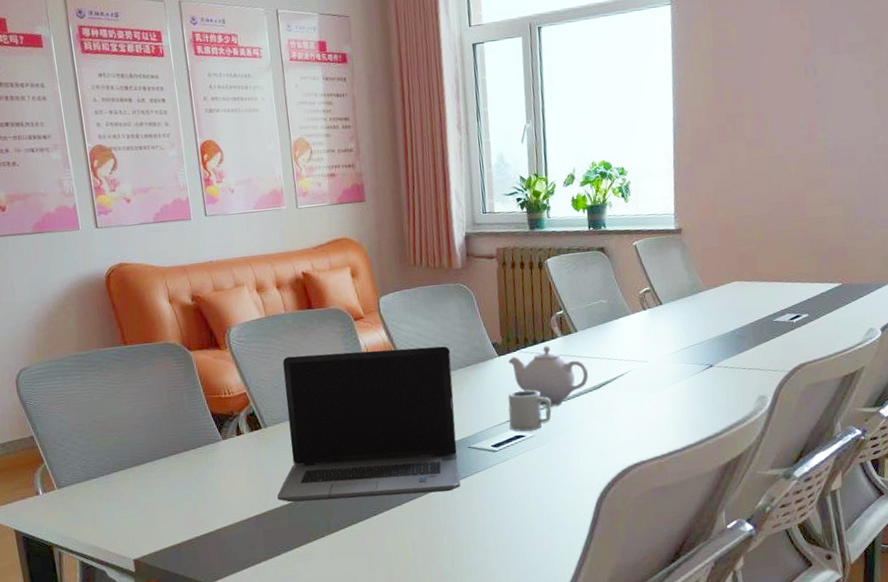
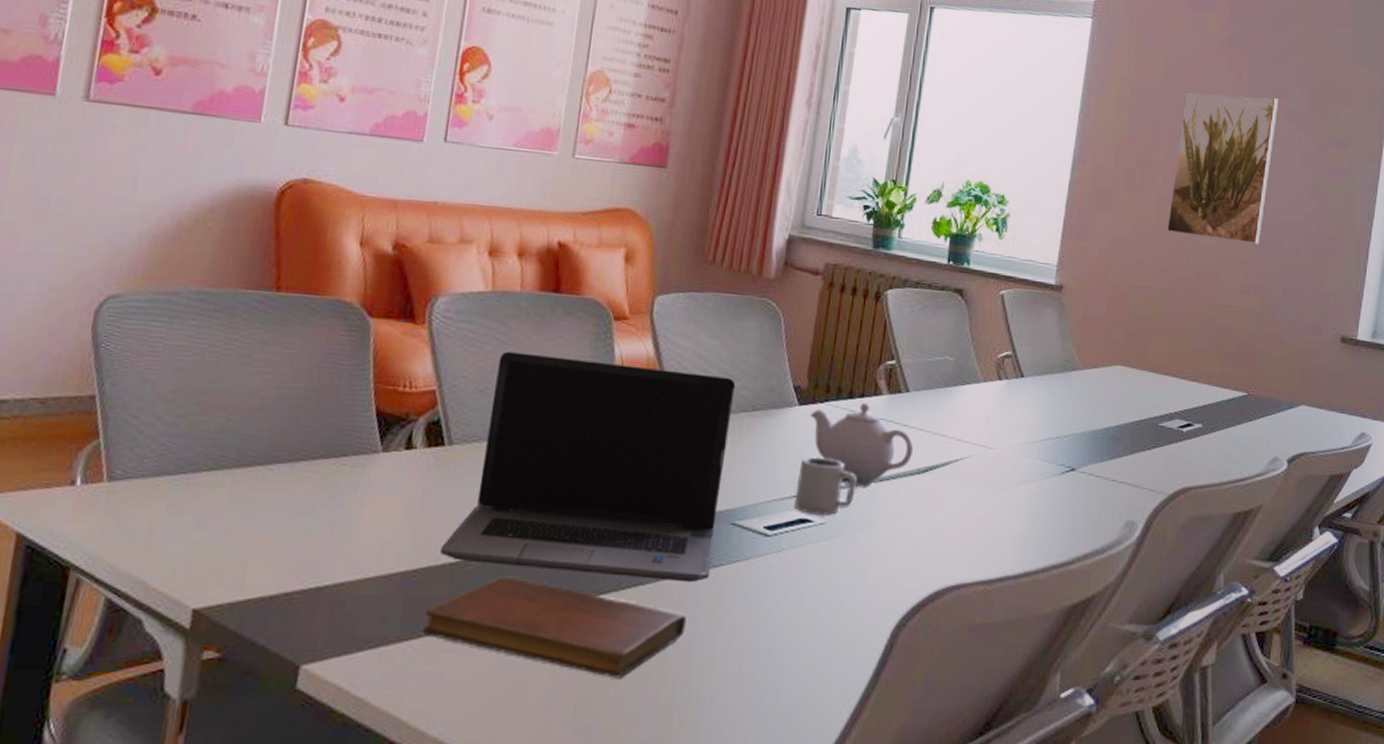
notebook: none [278,507,452,562] -> present [423,576,686,679]
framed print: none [757,37,839,169] -> present [1166,91,1278,245]

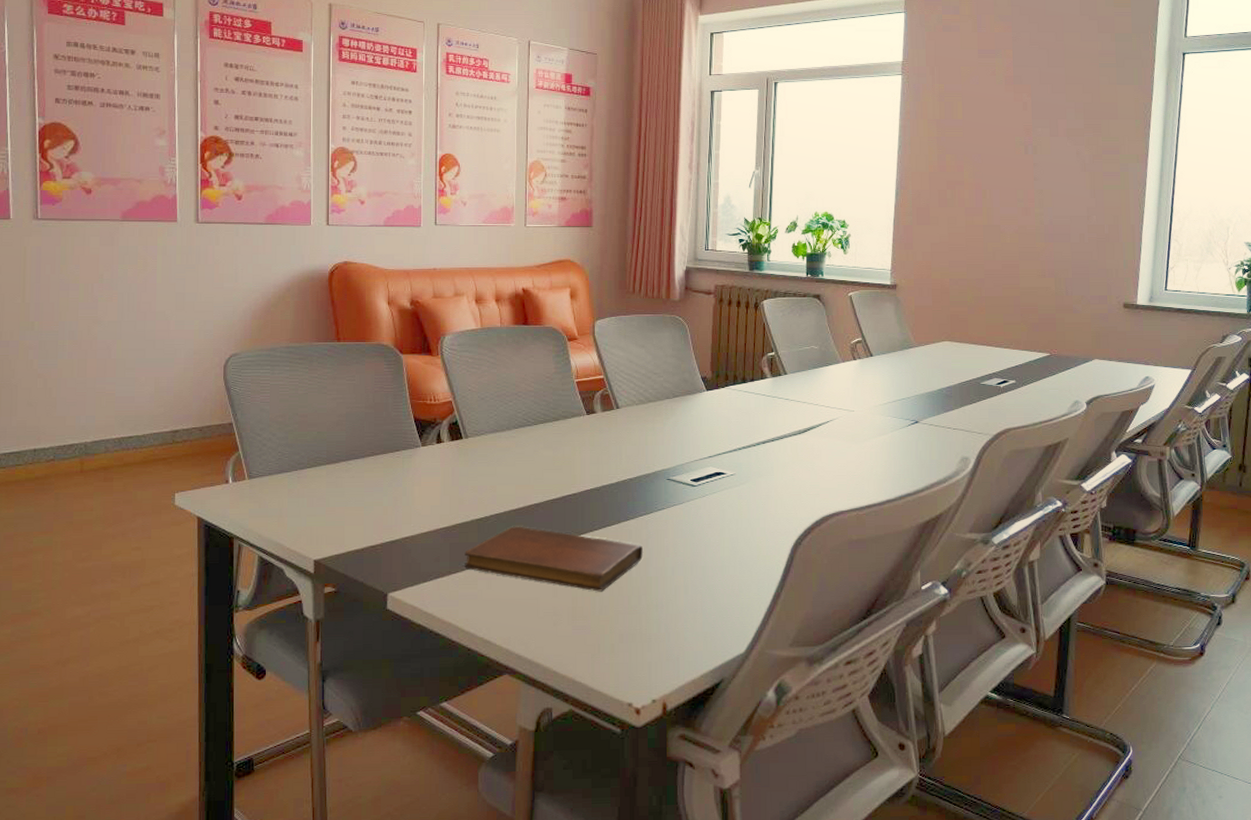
laptop computer: present [441,351,736,583] -> none [469,370,660,523]
cup: present [794,455,858,517] -> none [711,426,755,470]
teapot: present [810,403,914,487] -> none [716,385,795,446]
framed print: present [1166,91,1278,245] -> none [974,120,1058,238]

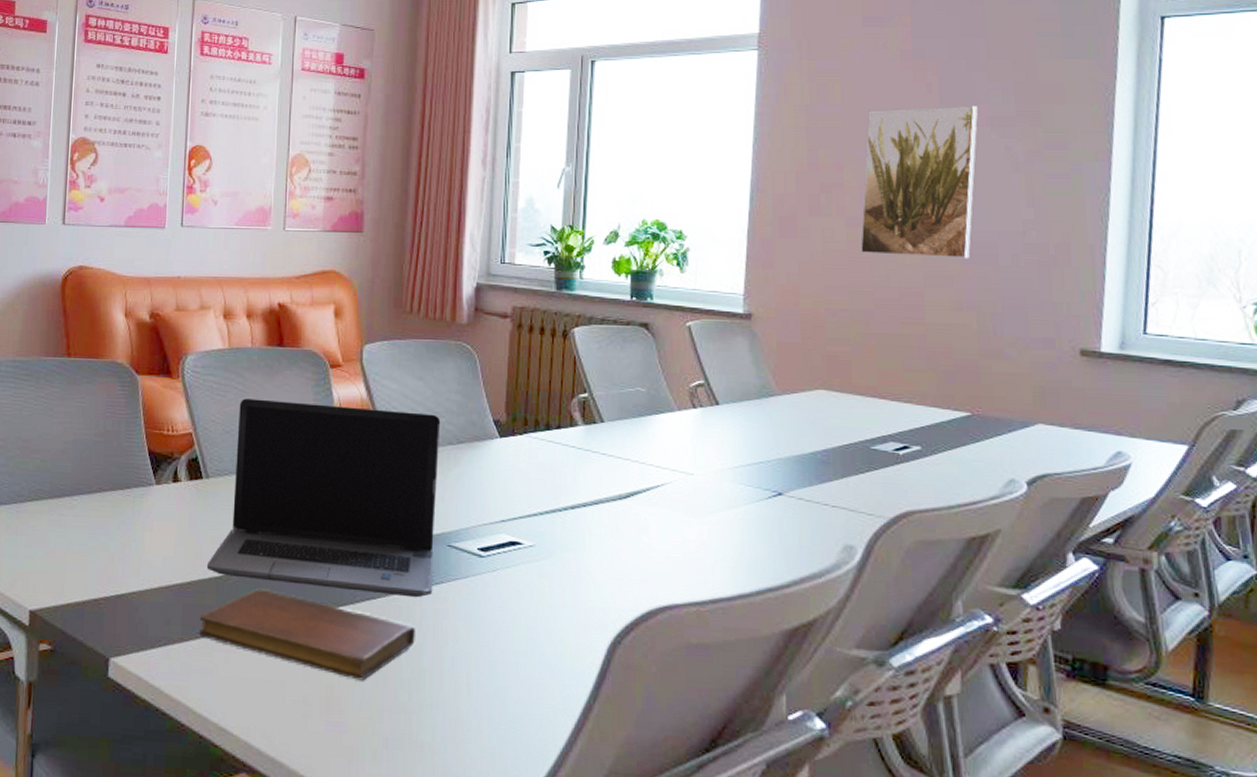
laptop computer: none [469,370,660,523] -> present [207,398,441,598]
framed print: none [974,120,1058,238] -> present [859,106,978,259]

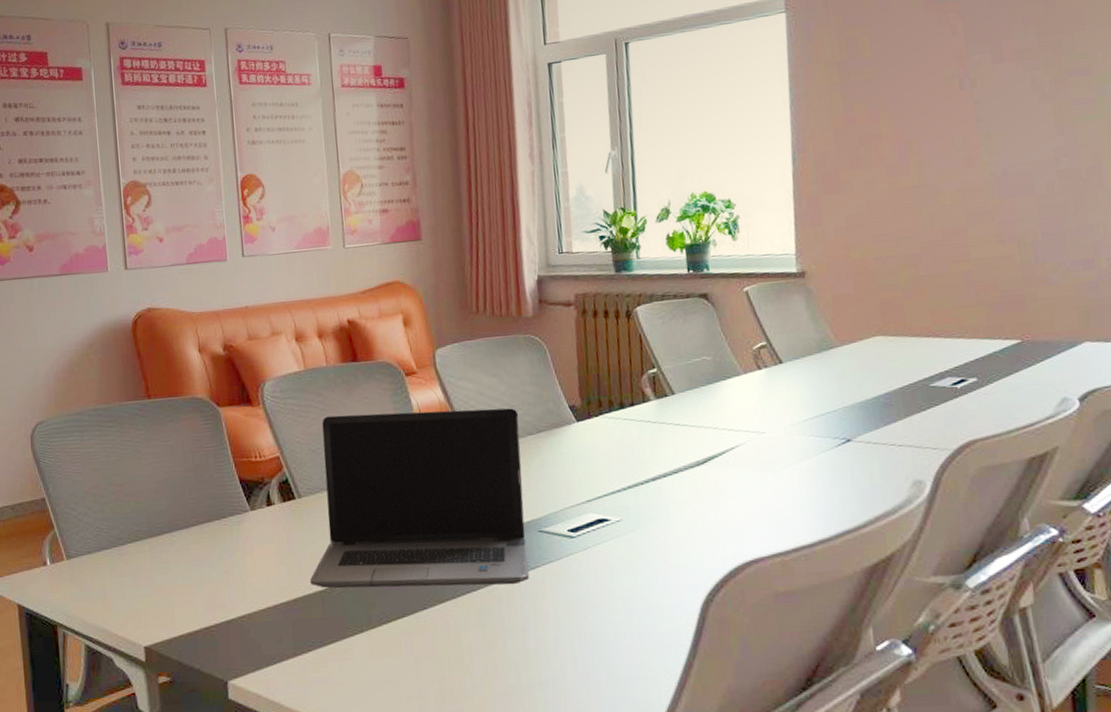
notebook: present [199,589,415,681] -> none [310,596,518,670]
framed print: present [859,106,978,259] -> none [897,42,1007,200]

